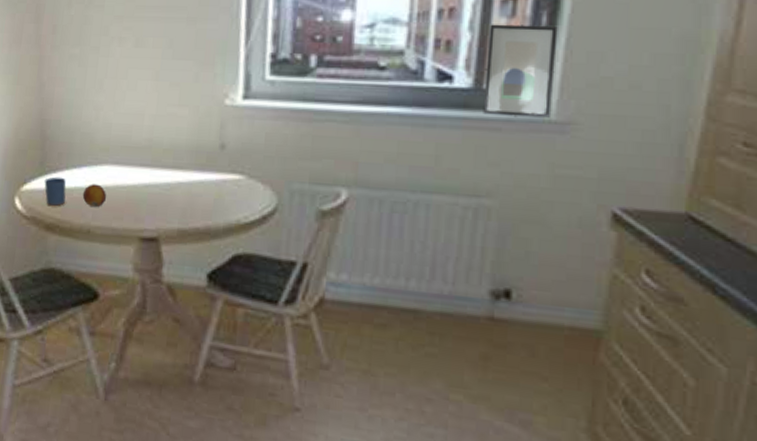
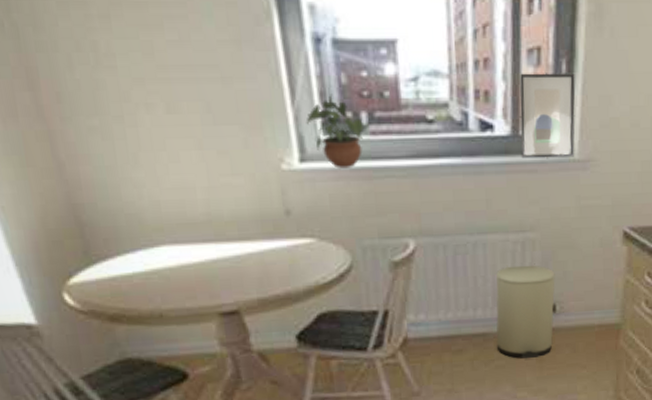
mug: present [44,176,66,206] -> none [94,264,125,296]
fruit: present [82,184,107,207] -> none [144,266,174,290]
potted plant: none [255,36,311,109] -> present [306,93,364,169]
pedal bin: none [429,232,514,354] -> present [496,263,555,359]

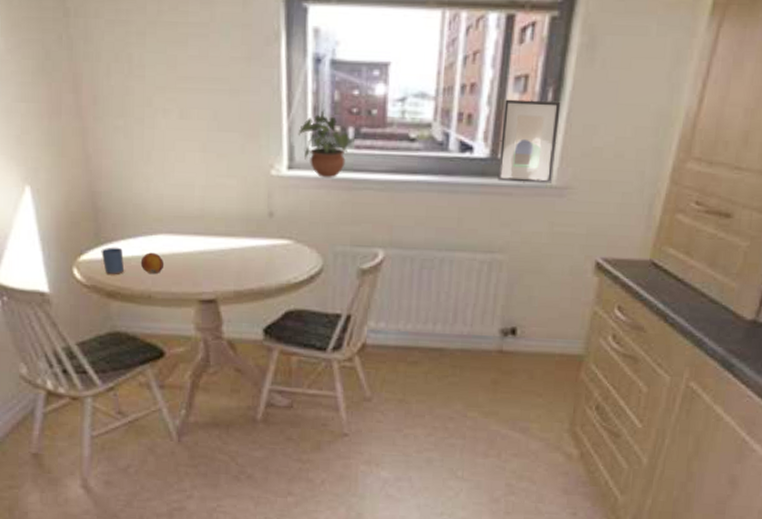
mug: none [94,264,125,296] -> present [101,247,124,274]
fruit: none [144,266,174,290] -> present [140,252,165,274]
pedal bin: present [496,263,555,359] -> none [452,283,520,379]

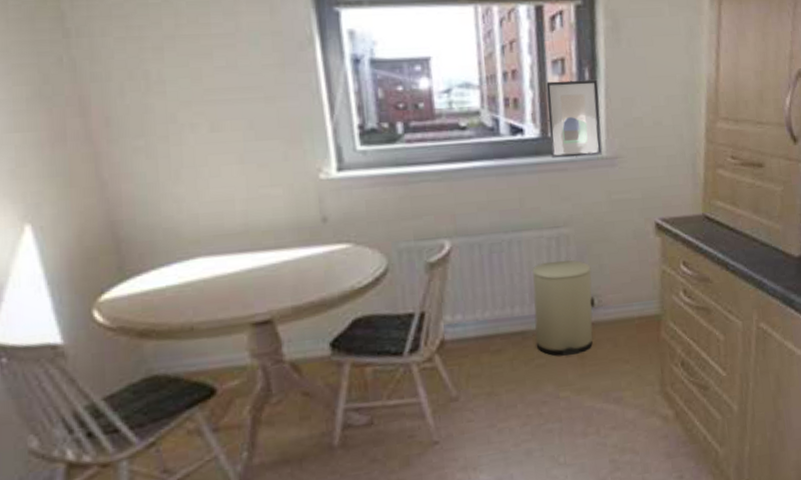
mug: present [101,247,124,274] -> none [127,278,157,311]
fruit: present [140,252,165,274] -> none [177,278,207,303]
potted plant: present [298,109,349,178] -> none [344,107,399,176]
pedal bin: none [452,283,520,379] -> present [532,258,593,356]

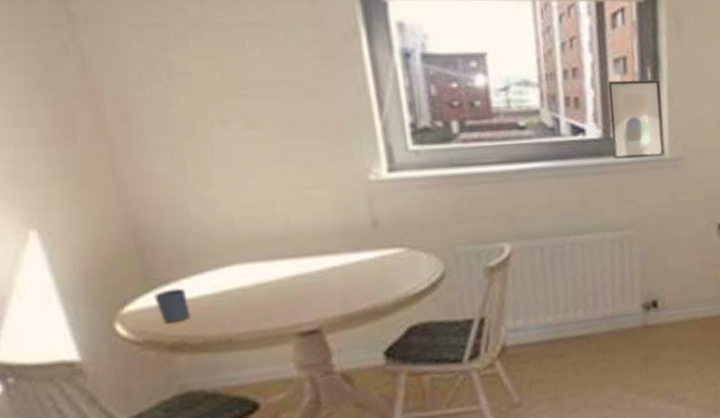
mug: none [127,278,157,311] -> present [154,288,190,323]
pedal bin: present [532,258,593,356] -> none [595,260,657,359]

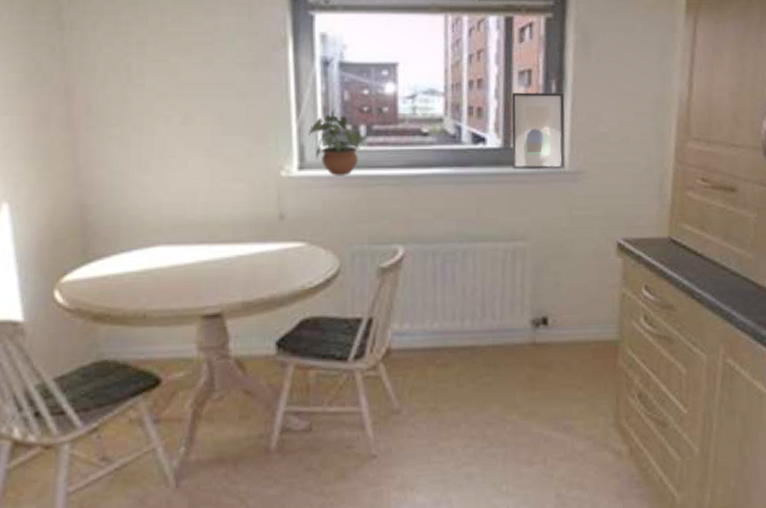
mug: present [154,288,190,323] -> none [88,263,115,294]
potted plant: none [394,105,455,177] -> present [308,109,361,176]

